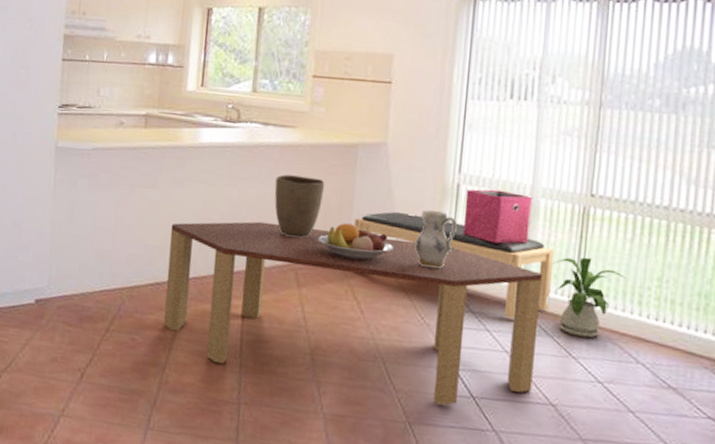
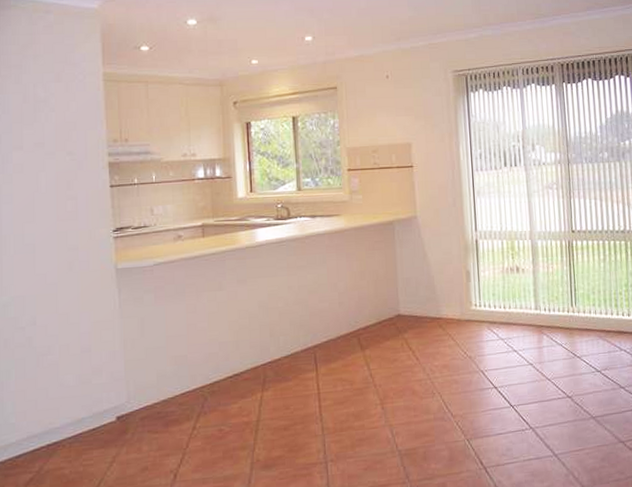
dining table: present [163,221,542,406] -> none [241,291,553,433]
vase: present [274,174,325,238] -> none [329,255,372,309]
fruit bowl: present [317,223,394,261] -> none [372,287,435,317]
bench: present [354,211,554,320] -> none [400,270,556,339]
ceramic pitcher: present [415,210,457,269] -> none [451,264,481,312]
storage bin: present [462,189,533,244] -> none [483,239,534,282]
house plant: present [552,257,626,338] -> none [553,279,604,341]

